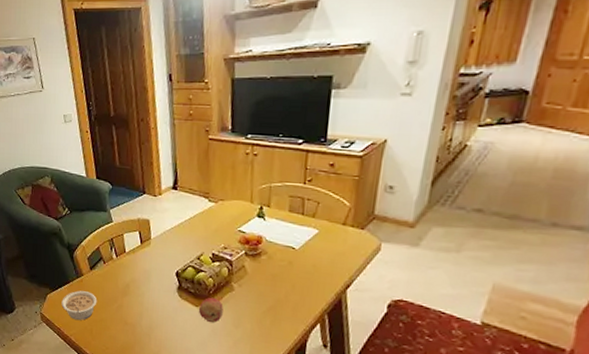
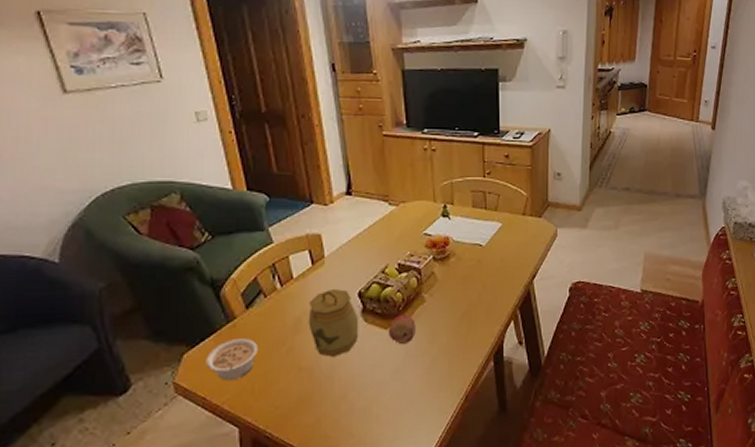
jar: none [134,265,175,320] -> present [308,288,359,357]

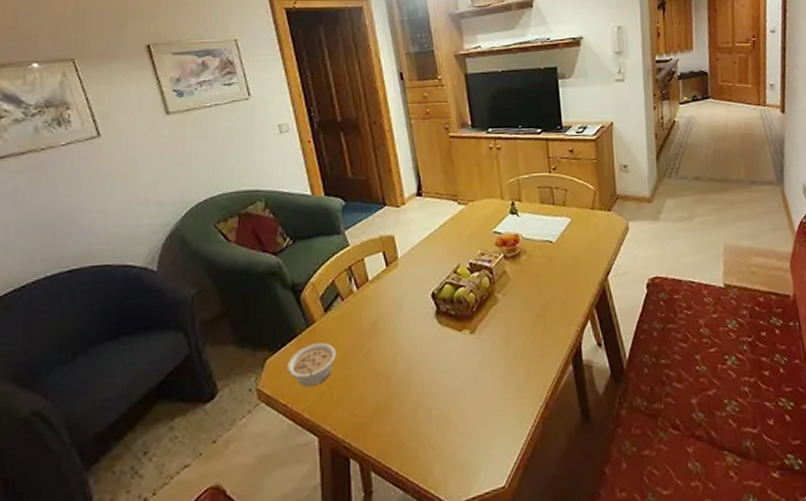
jar: present [308,288,359,357] -> none [383,290,434,362]
fruit: present [388,314,416,345] -> none [462,315,490,348]

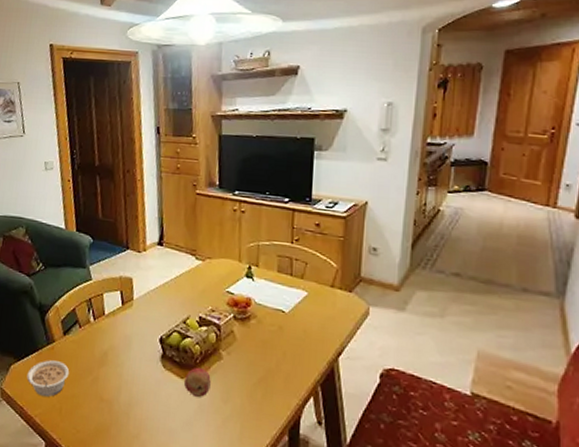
fruit: none [462,315,490,348] -> present [183,367,211,398]

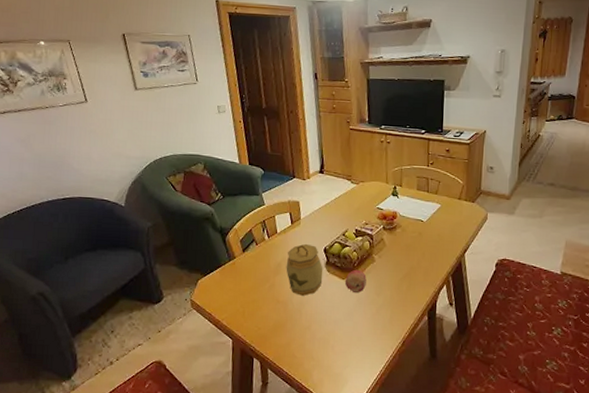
legume: present [27,360,70,398] -> none [213,273,250,304]
jar: none [113,330,158,396] -> present [286,243,323,296]

